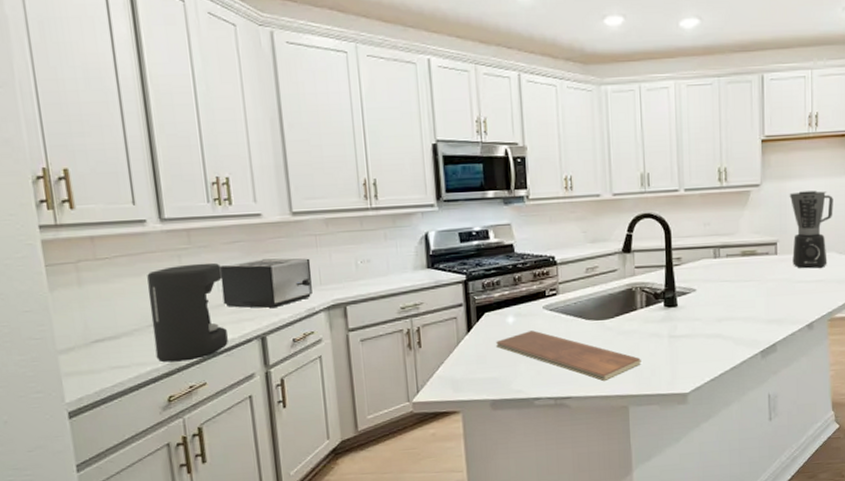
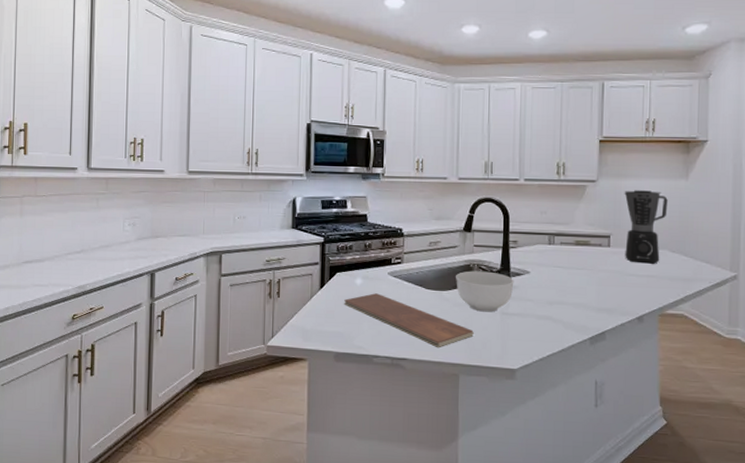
coffee maker: present [147,263,228,363] -> none [69,206,128,286]
toaster: present [220,258,313,308] -> none [126,208,198,249]
bowl: none [616,293,680,338] -> present [455,271,514,312]

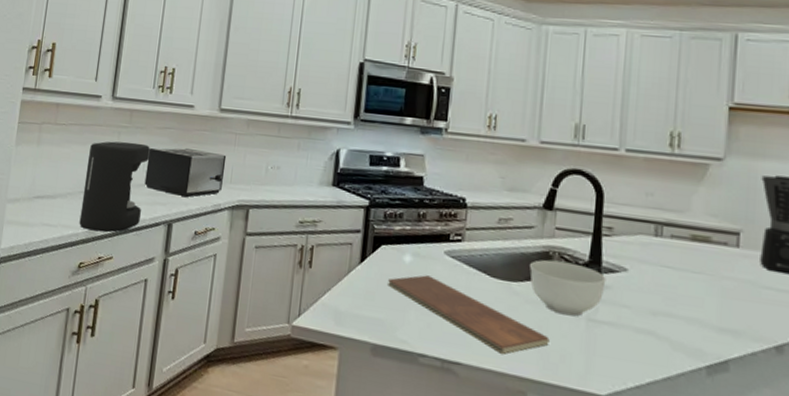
coffee maker: none [69,206,128,286] -> present [79,141,150,232]
toaster: none [126,208,198,249] -> present [144,148,227,197]

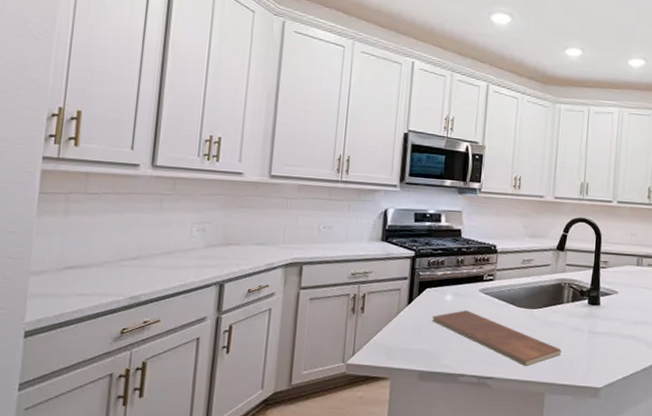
coffee maker: present [79,141,150,232] -> none [119,209,197,297]
toaster: present [144,148,227,197] -> none [192,213,279,258]
bowl: present [528,259,606,316] -> none [546,289,603,331]

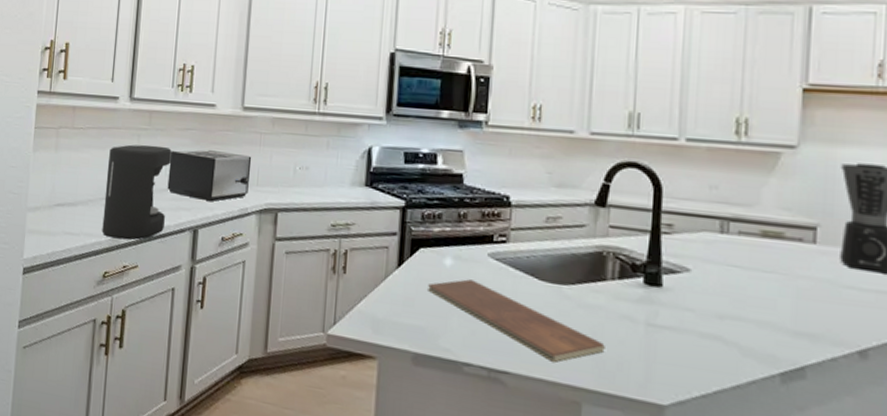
coffee maker: none [119,209,197,297] -> present [102,144,172,240]
toaster: none [192,213,279,258] -> present [167,150,252,201]

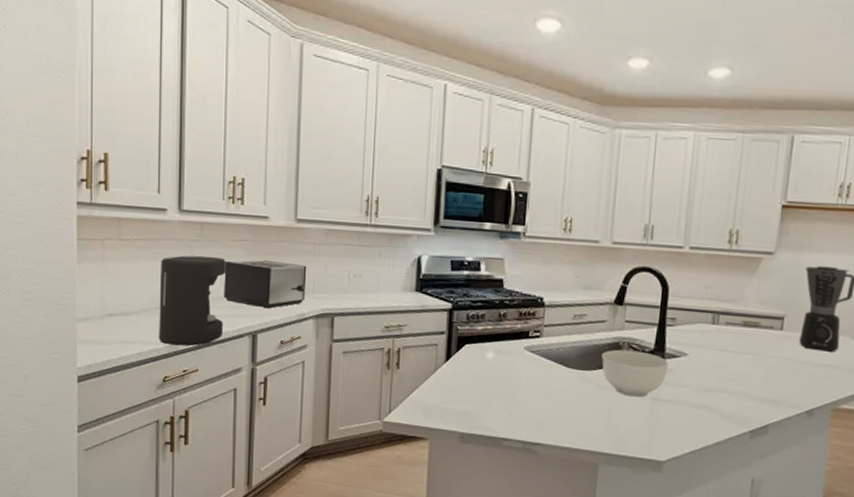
chopping board: present [428,279,605,363] -> none [472,369,619,434]
bowl: none [580,260,667,321] -> present [601,349,669,397]

